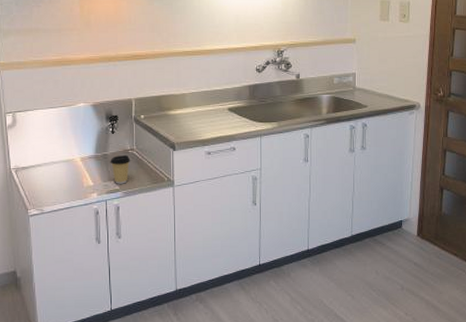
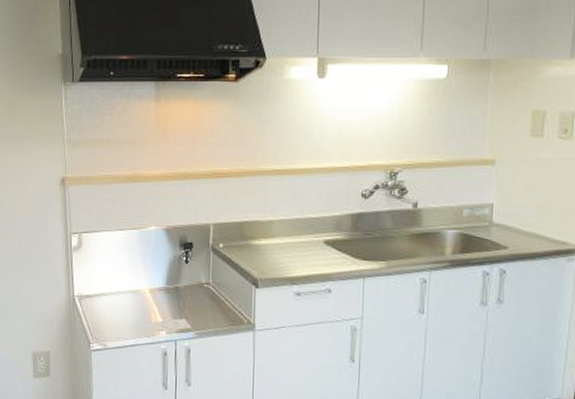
coffee cup: present [110,154,131,184] -> none [182,288,206,323]

